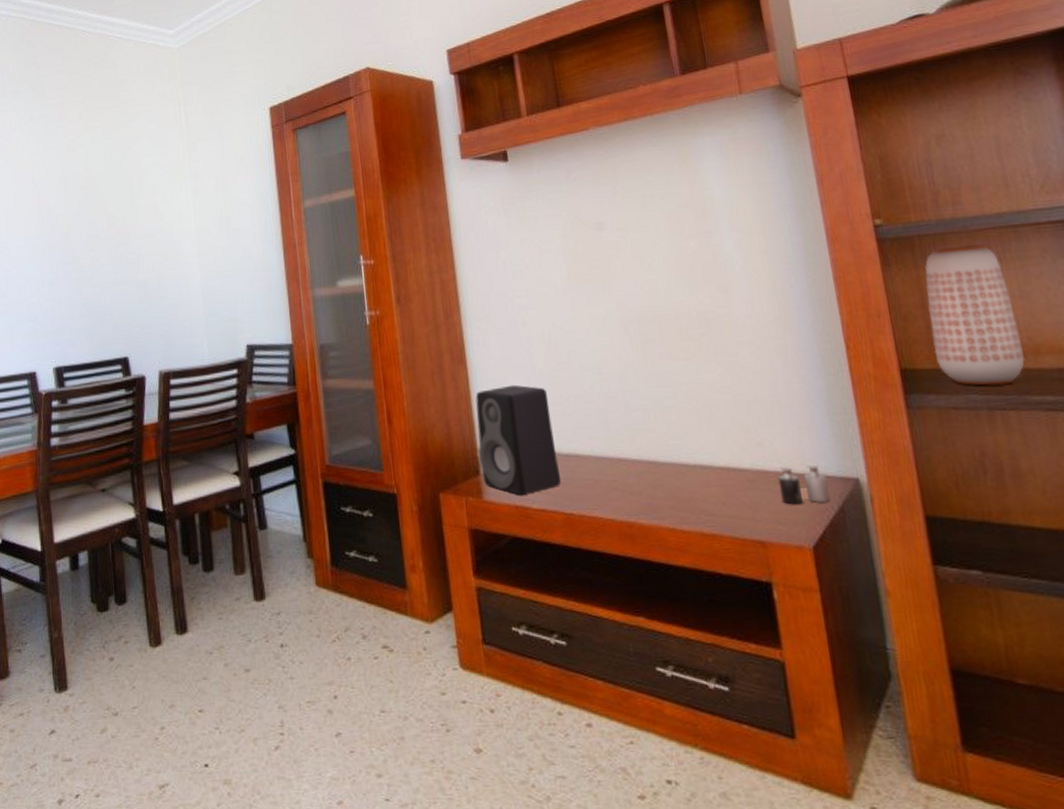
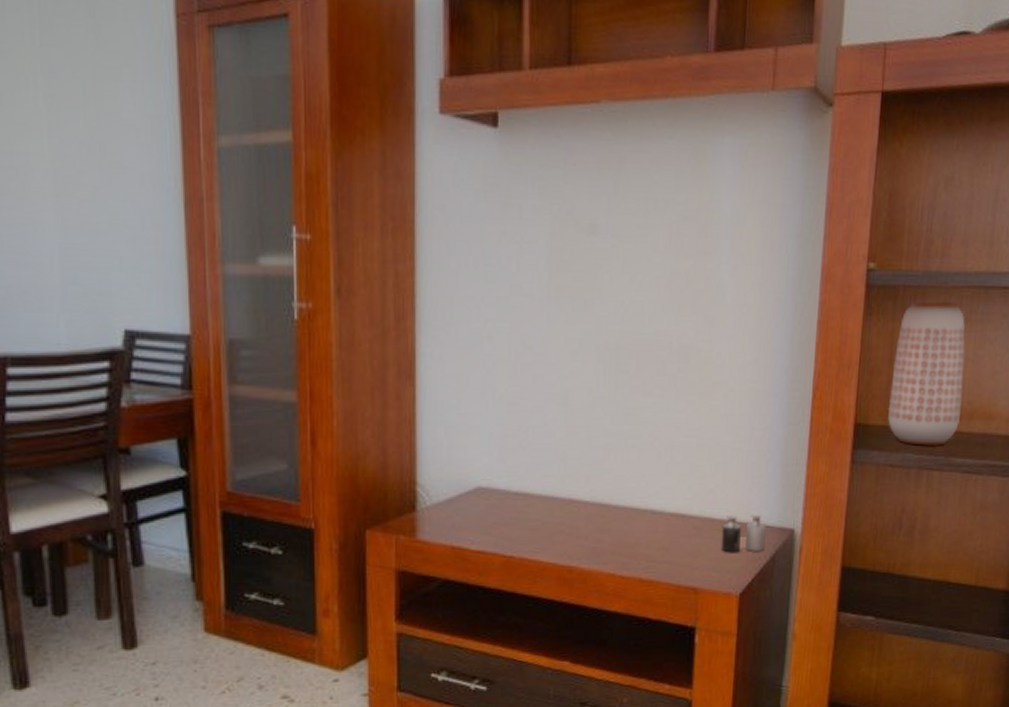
speaker: present [475,384,561,495] -> none [418,410,506,535]

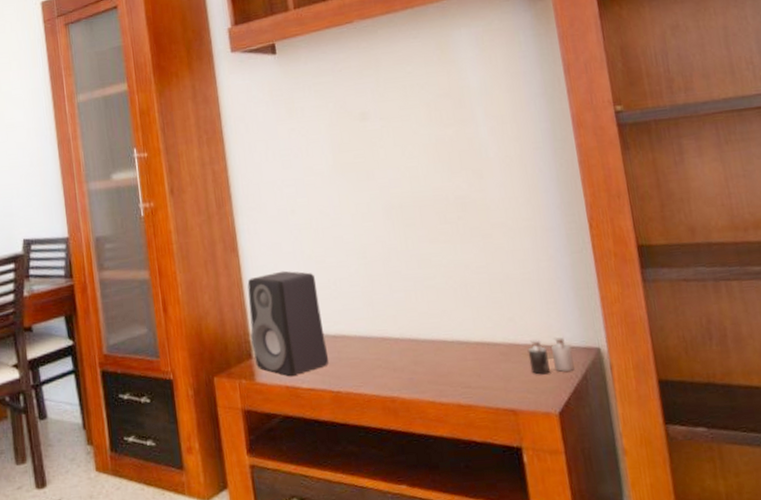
speaker: none [418,410,506,535] -> present [247,270,329,376]
vase: present [888,302,965,447] -> none [660,128,747,259]

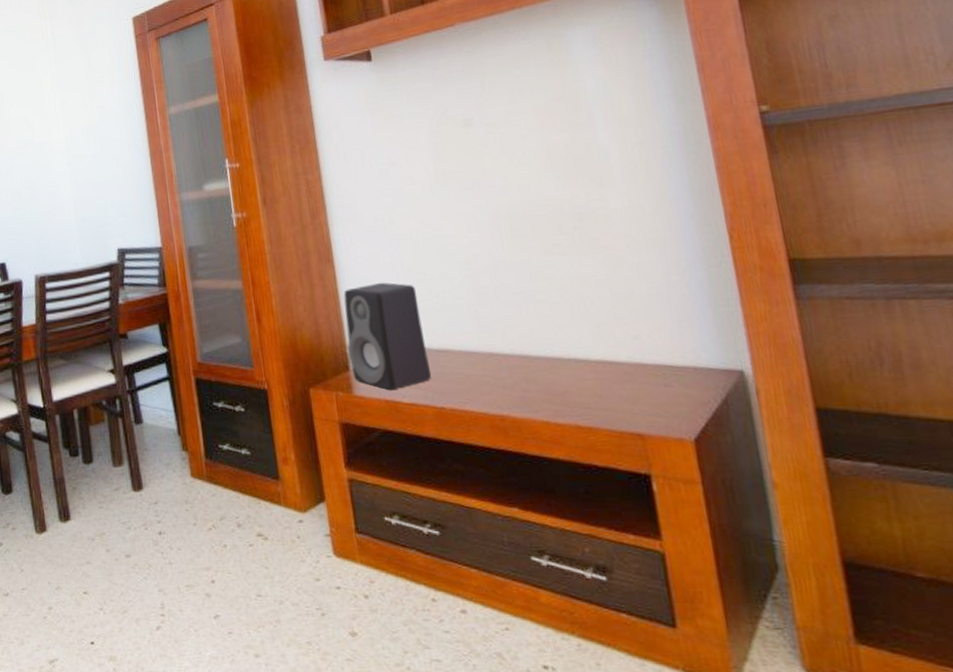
candle: present [527,336,574,375] -> none [656,357,712,398]

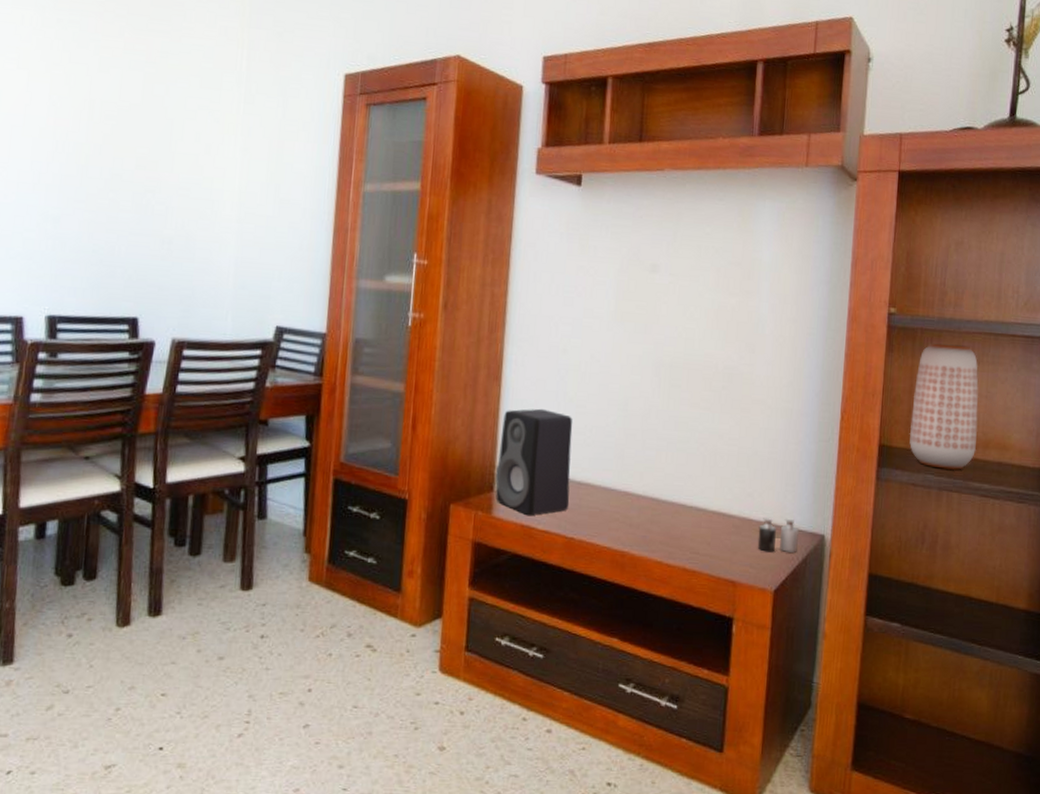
candle: none [656,357,712,398] -> present [757,518,799,554]
vase: none [816,128,928,275] -> present [909,343,979,471]

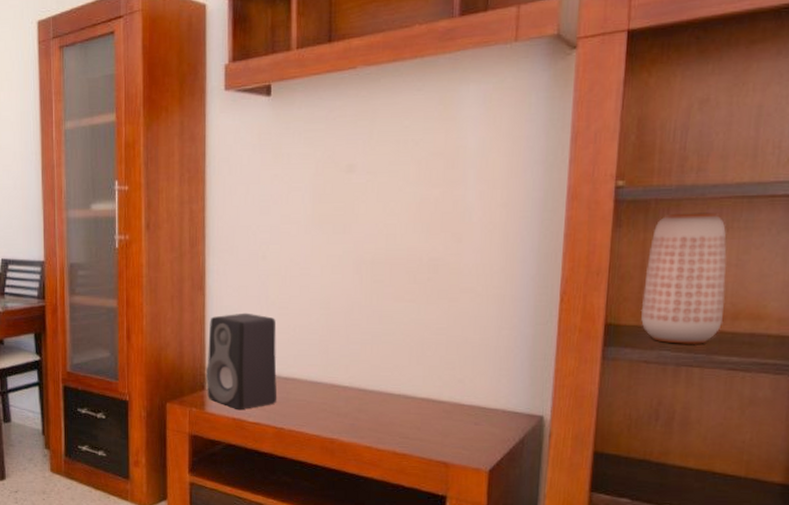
candle: present [757,518,799,554] -> none [470,401,515,435]

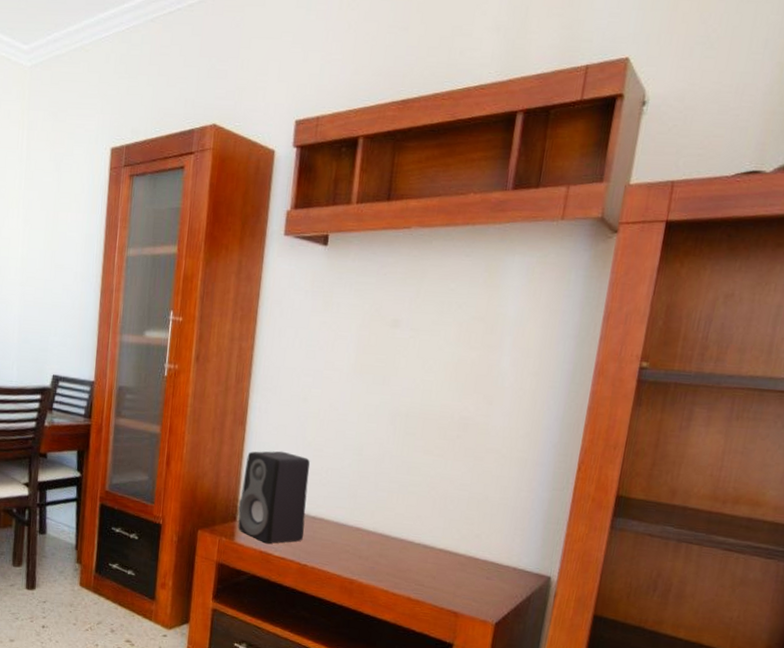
vase: present [640,212,727,345] -> none [650,398,736,524]

